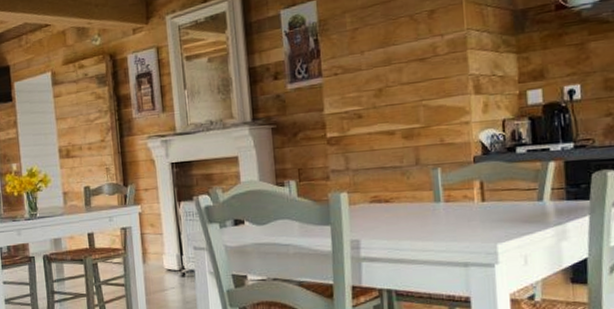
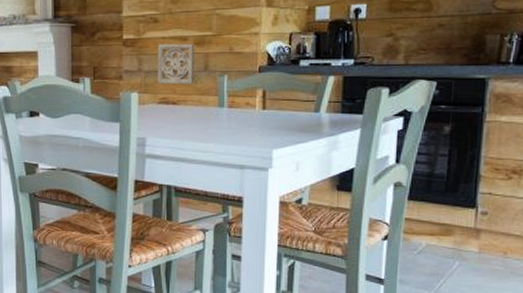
wall ornament: none [364,137,407,182] -> present [158,43,195,85]

